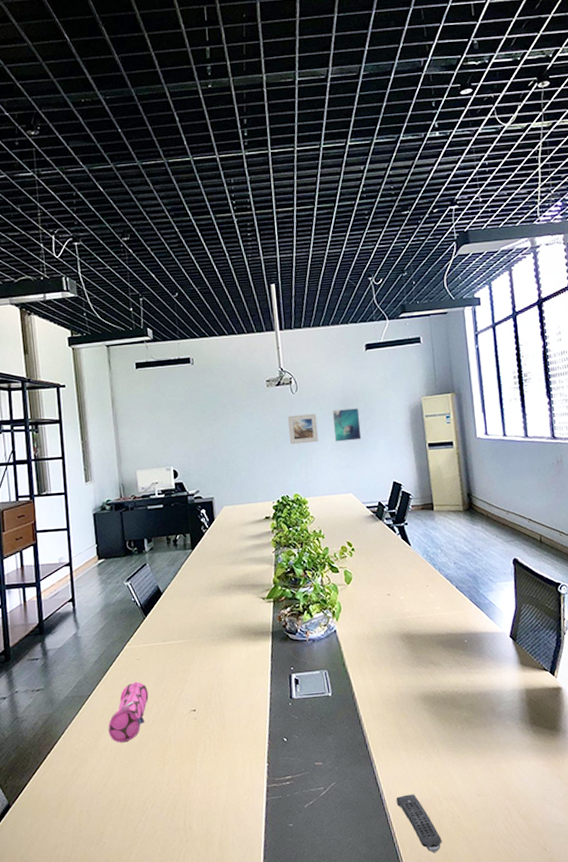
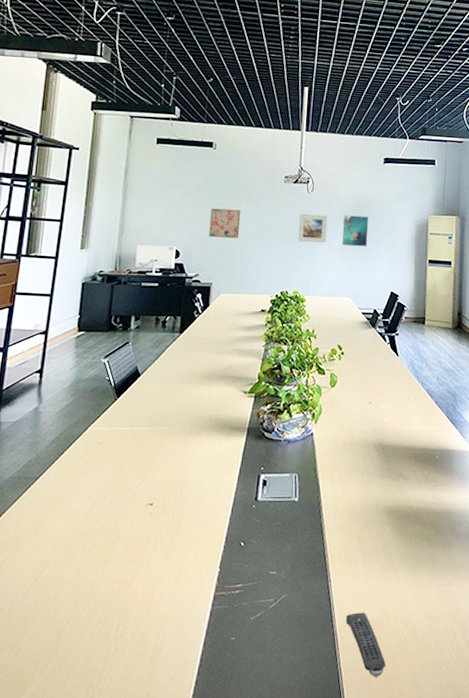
pencil case: present [108,682,149,743] -> none [51,467,105,534]
wall art: none [199,421,232,453] -> present [209,208,241,239]

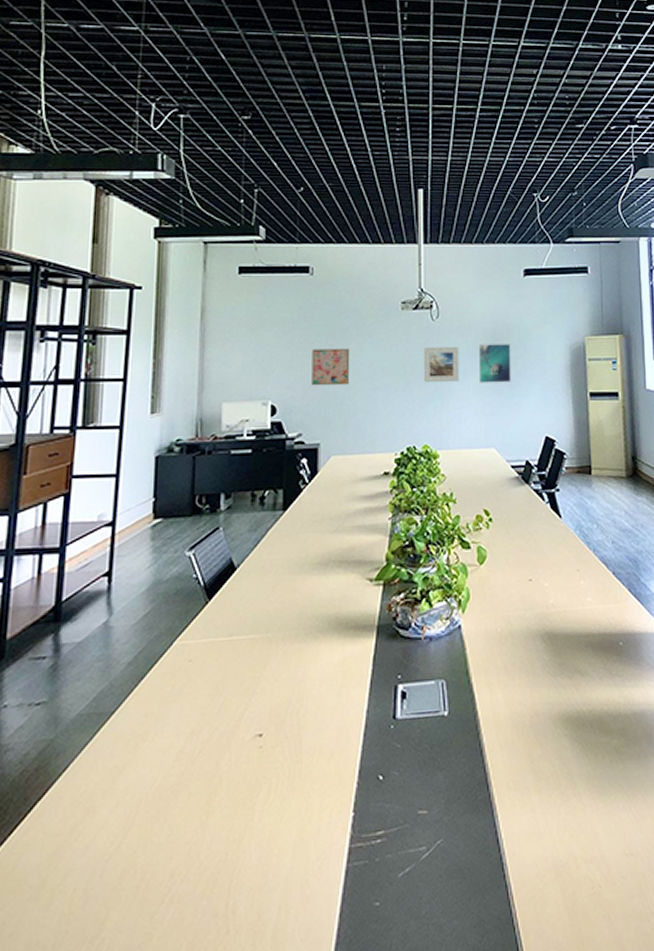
remote control: present [345,612,386,677] -> none [520,854,577,940]

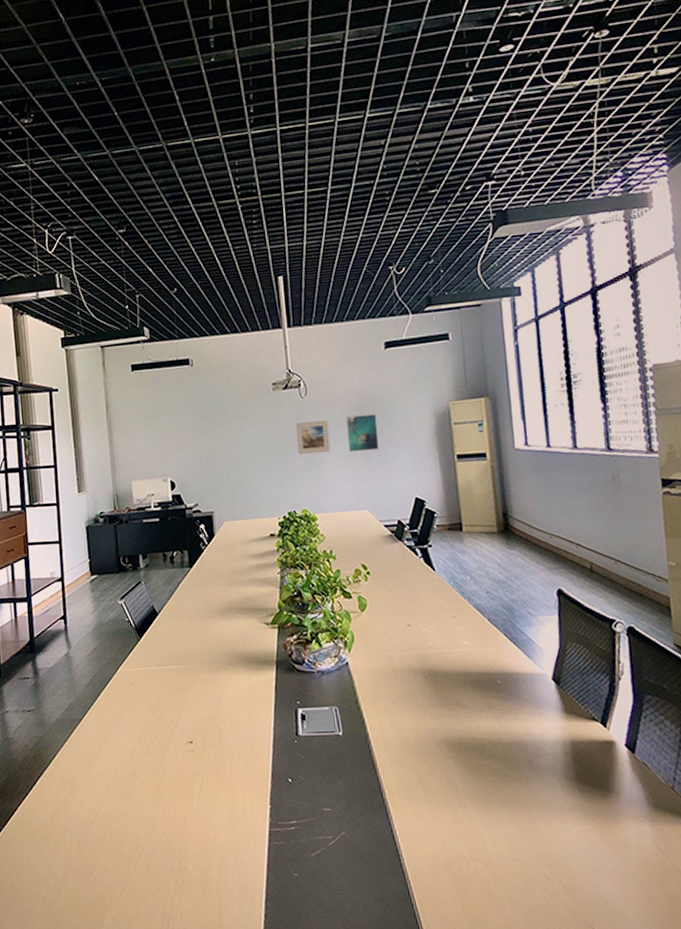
wall art: present [312,348,350,386] -> none [199,428,234,463]

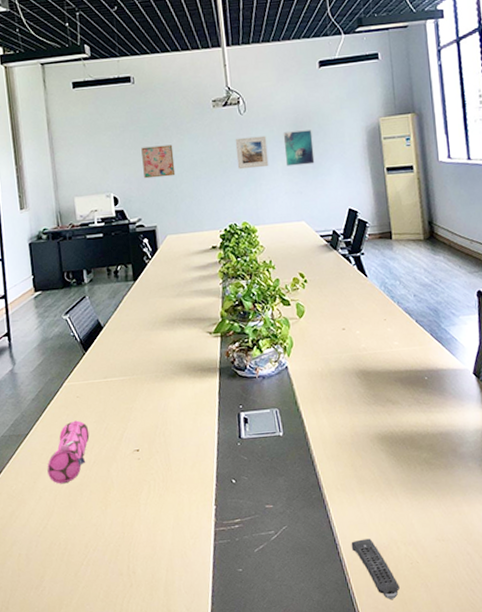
pencil case: none [100,708,143,772] -> present [47,420,90,484]
wall art: none [199,428,234,463] -> present [141,144,176,179]
remote control: none [415,851,468,919] -> present [351,538,400,600]

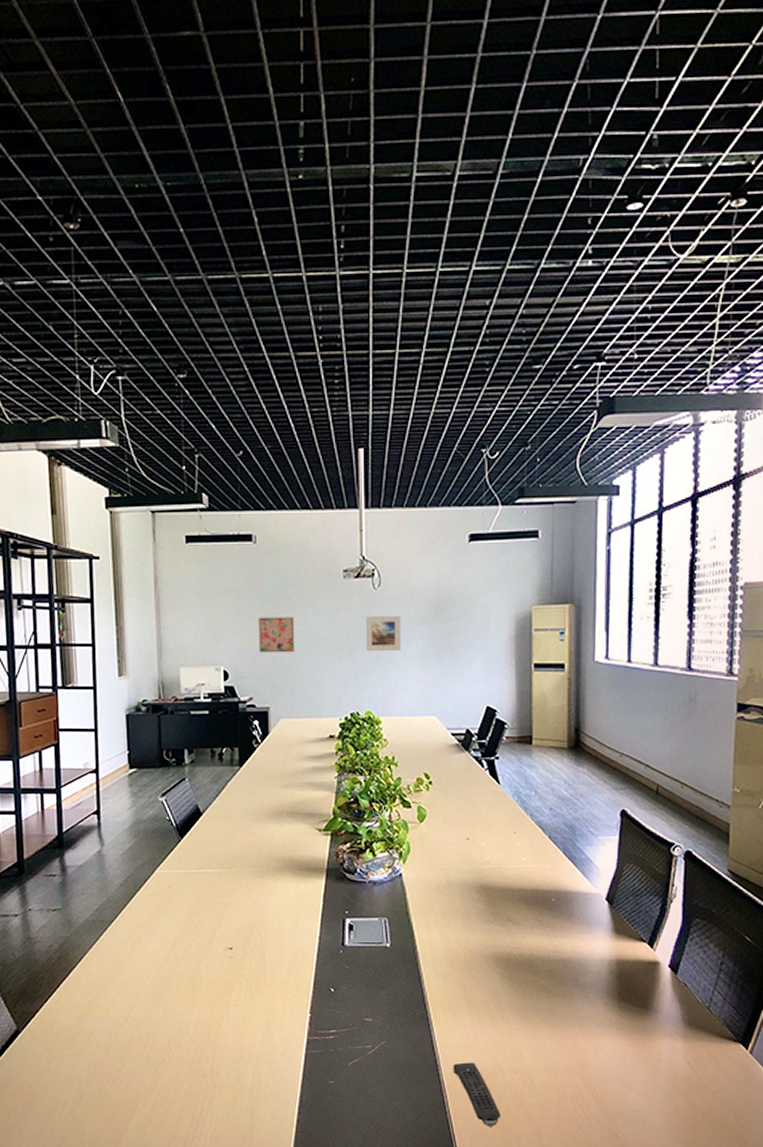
pencil case: present [47,420,90,484] -> none [132,911,180,976]
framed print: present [283,130,315,166] -> none [420,613,454,653]

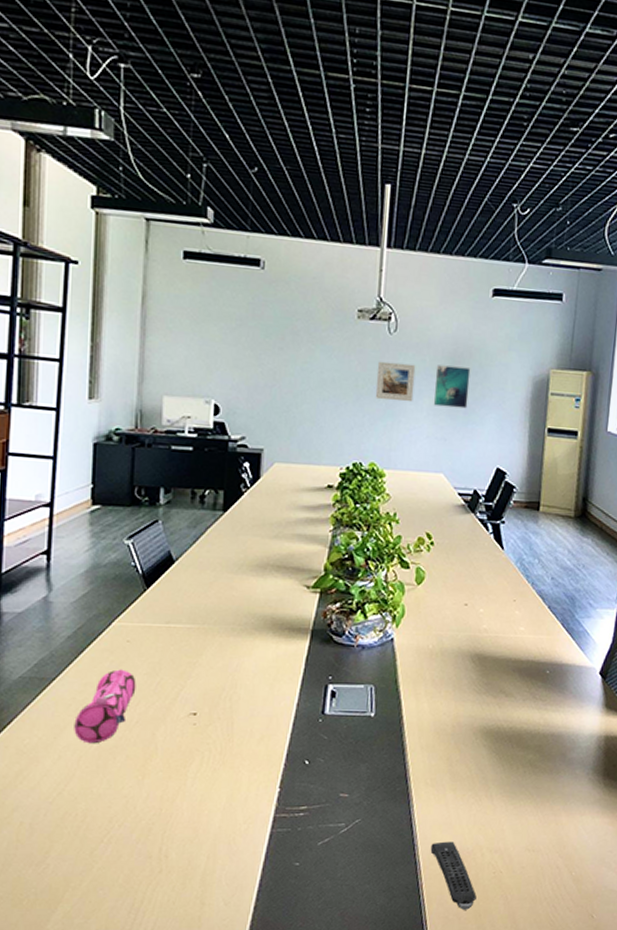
pencil case: none [132,911,180,976] -> present [74,669,136,744]
wall art: present [258,617,295,653] -> none [257,350,300,392]
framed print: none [420,613,454,653] -> present [433,365,471,409]

